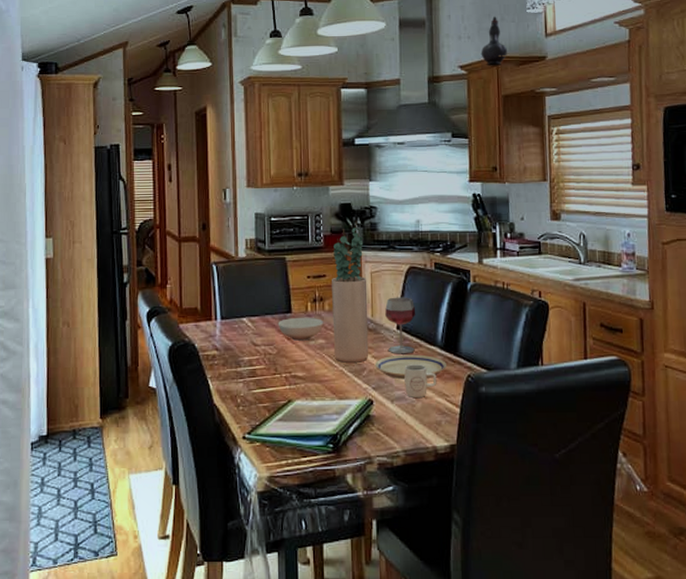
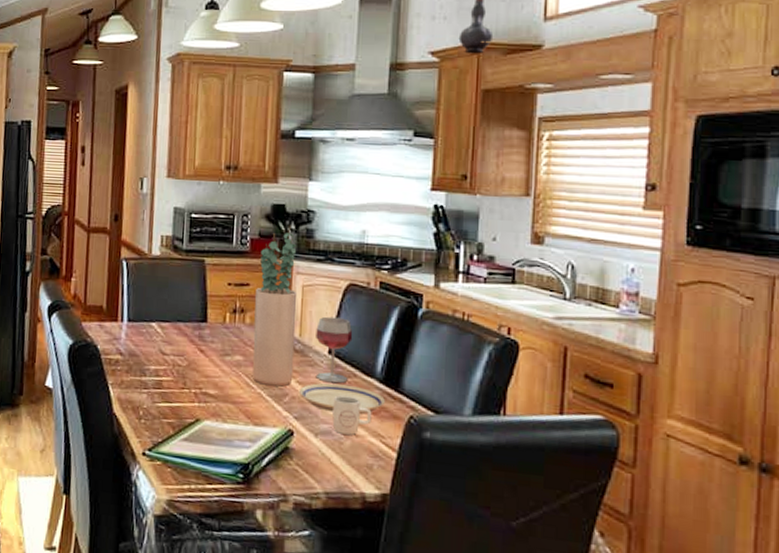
bowl: present [277,317,324,341] -> none [190,328,244,355]

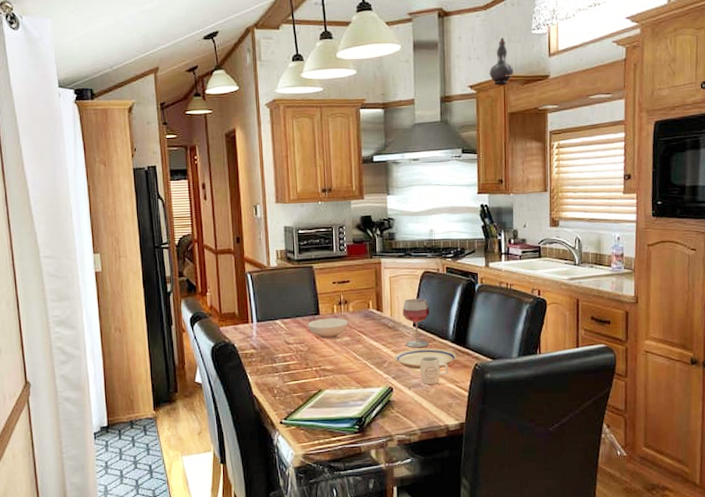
bowl: none [190,328,244,355] -> present [307,318,349,339]
vase: present [251,224,298,387] -> none [354,231,389,357]

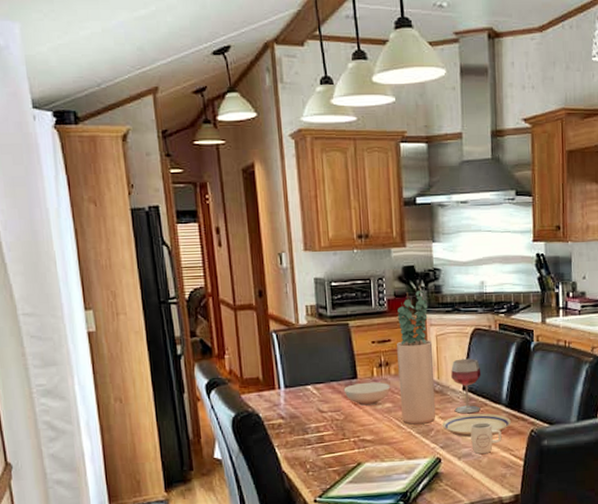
vase: none [354,231,389,357] -> present [396,283,436,425]
decorative vase: present [489,37,513,86] -> none [545,64,572,119]

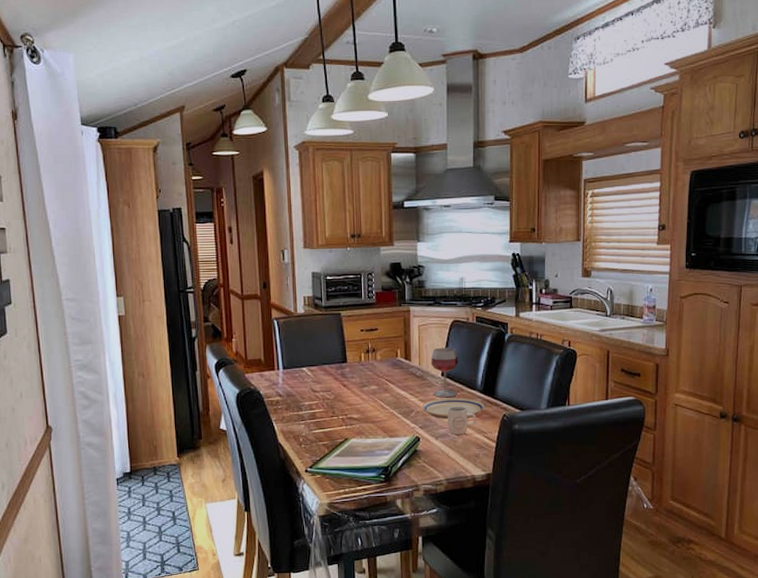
bowl: present [343,382,391,406] -> none [334,366,376,387]
vase: present [396,283,436,425] -> none [382,278,417,406]

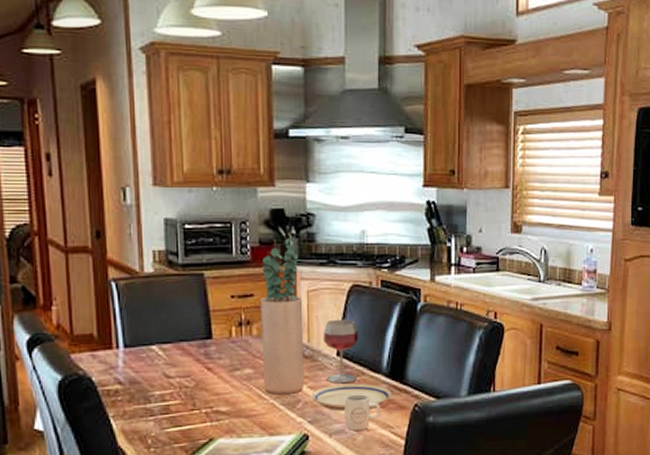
vase: none [382,278,417,406] -> present [259,229,305,395]

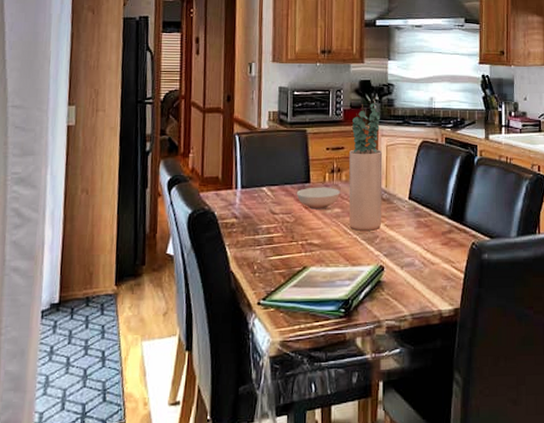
bowl: none [195,343,252,371] -> present [296,187,341,209]
plate: present [312,383,392,412] -> none [388,223,453,247]
wineglass: present [324,319,359,384] -> none [398,169,427,223]
mug: present [344,394,381,431] -> none [414,232,444,264]

